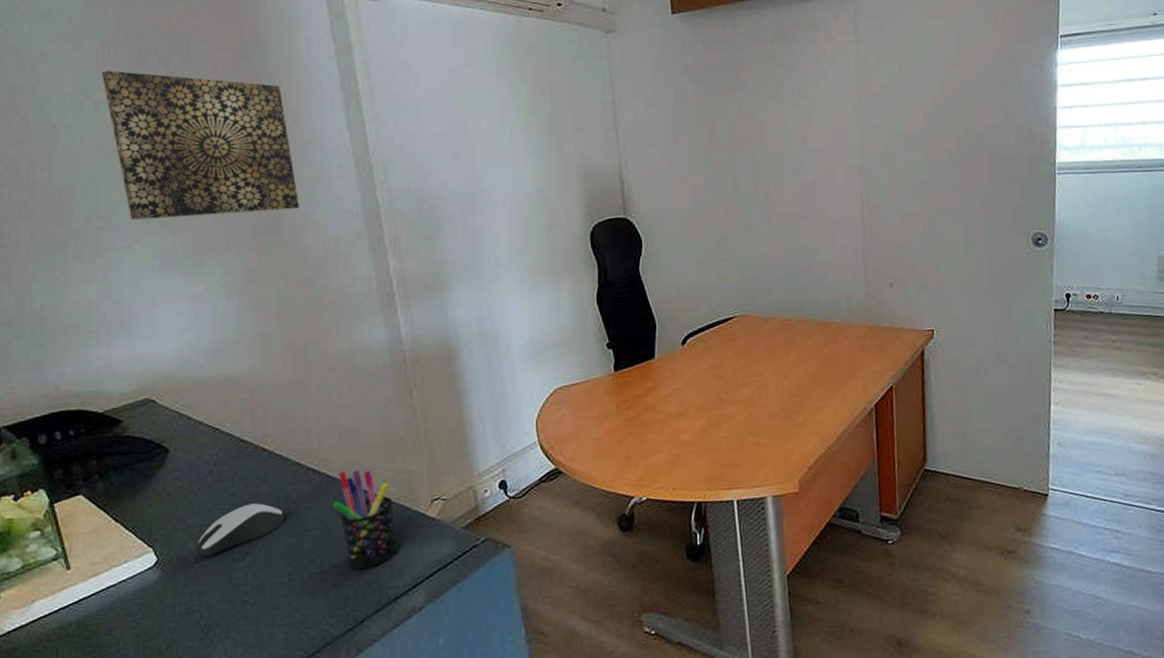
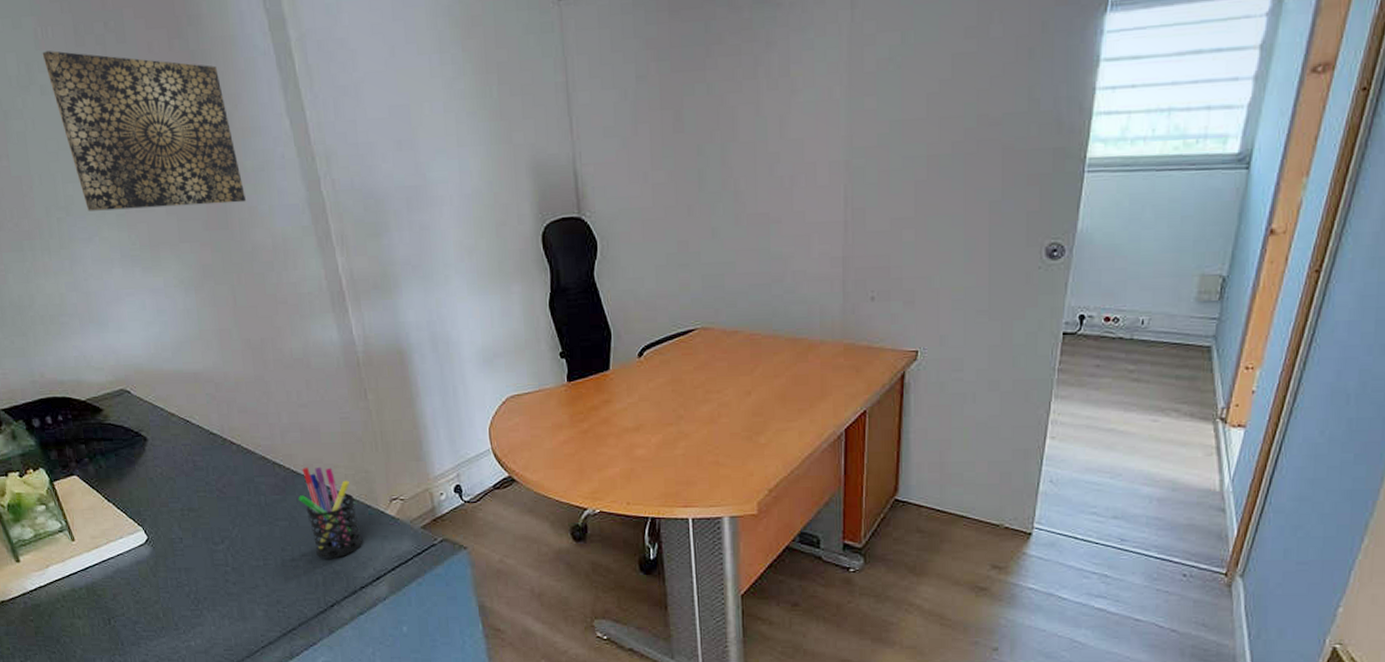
computer mouse: present [195,503,285,557] -> none [179,493,256,538]

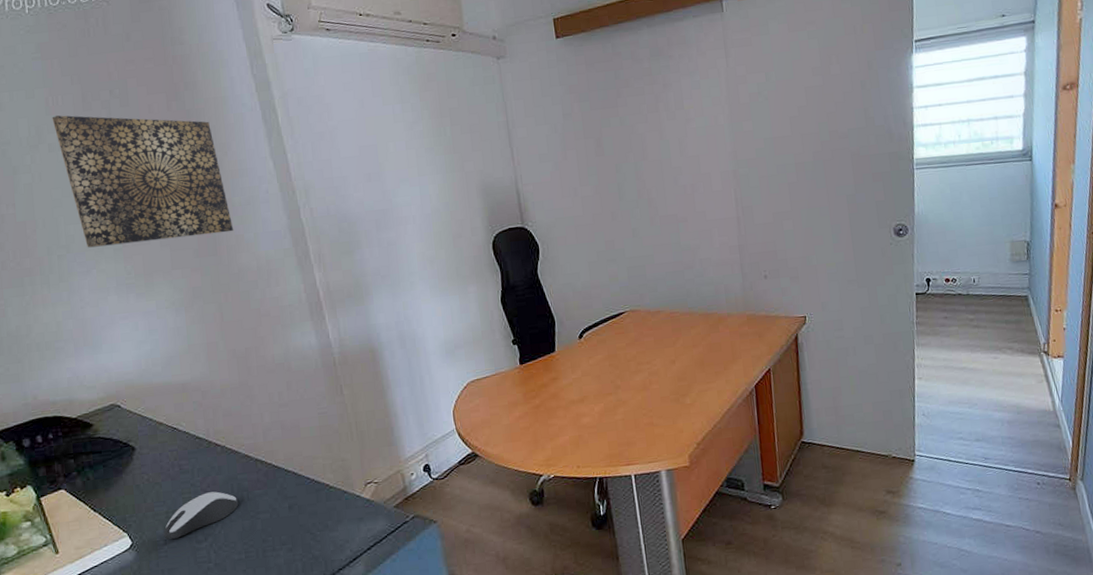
computer mouse: none [179,493,256,538] -> present [163,491,239,539]
pen holder: present [299,466,363,559] -> none [279,459,340,546]

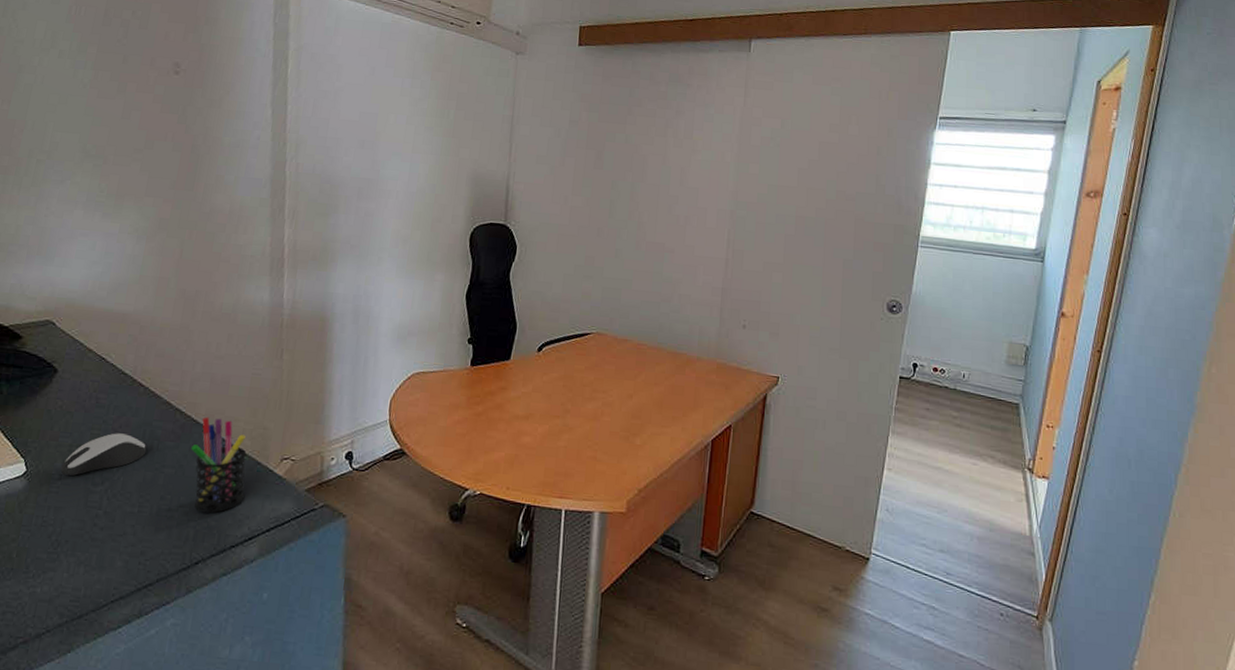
wall art: present [52,115,234,248] -> none [68,25,220,171]
pen holder: none [279,459,340,546] -> present [191,416,247,514]

